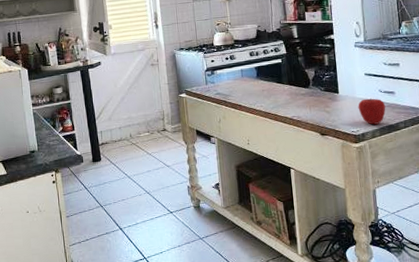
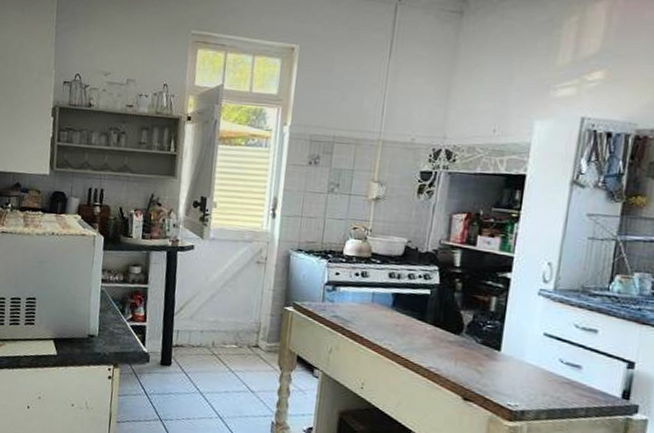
apple: present [358,98,386,125] -> none [523,366,564,404]

